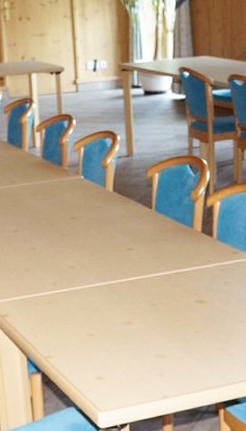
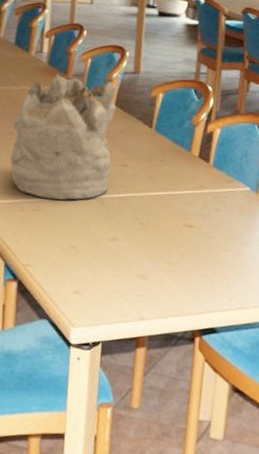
mineral sample: none [16,165,117,291] -> present [10,74,117,200]

